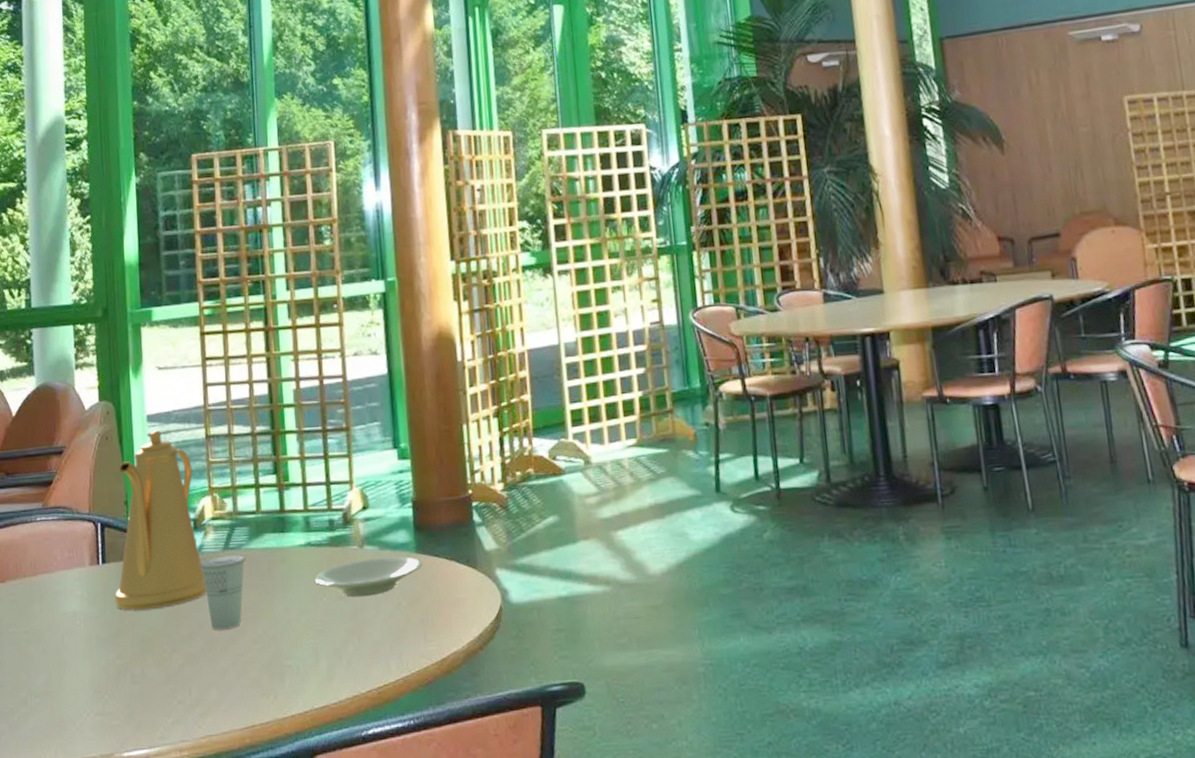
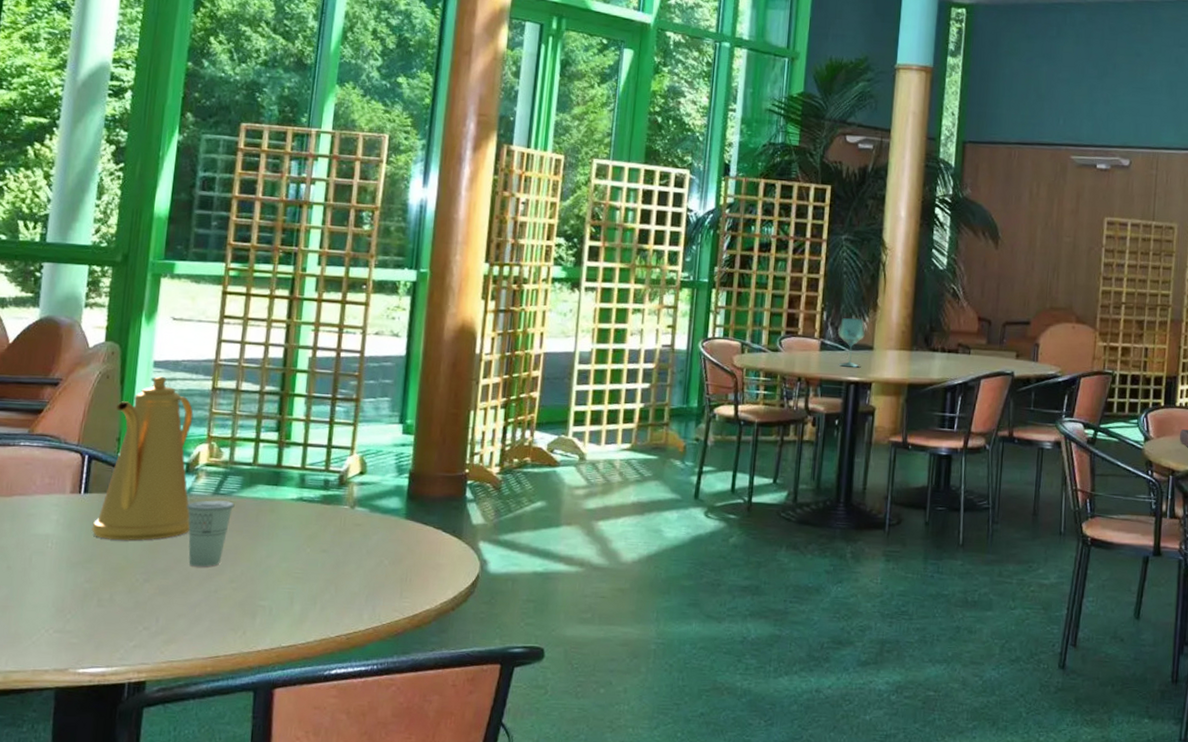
saucer: present [314,556,423,597] -> none [300,518,410,552]
wine glass: none [840,259,872,318] -> present [838,317,865,368]

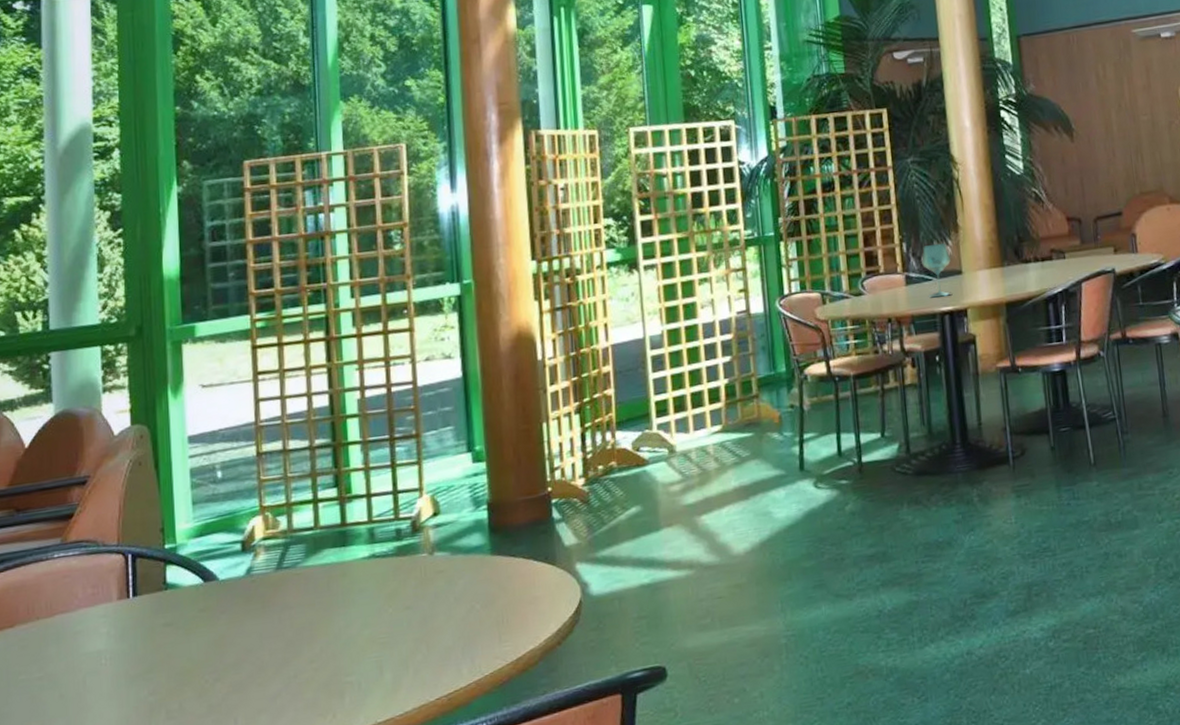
coffee pot: present [91,376,194,541] -> none [147,451,256,643]
cup: present [187,500,235,567] -> none [249,573,302,654]

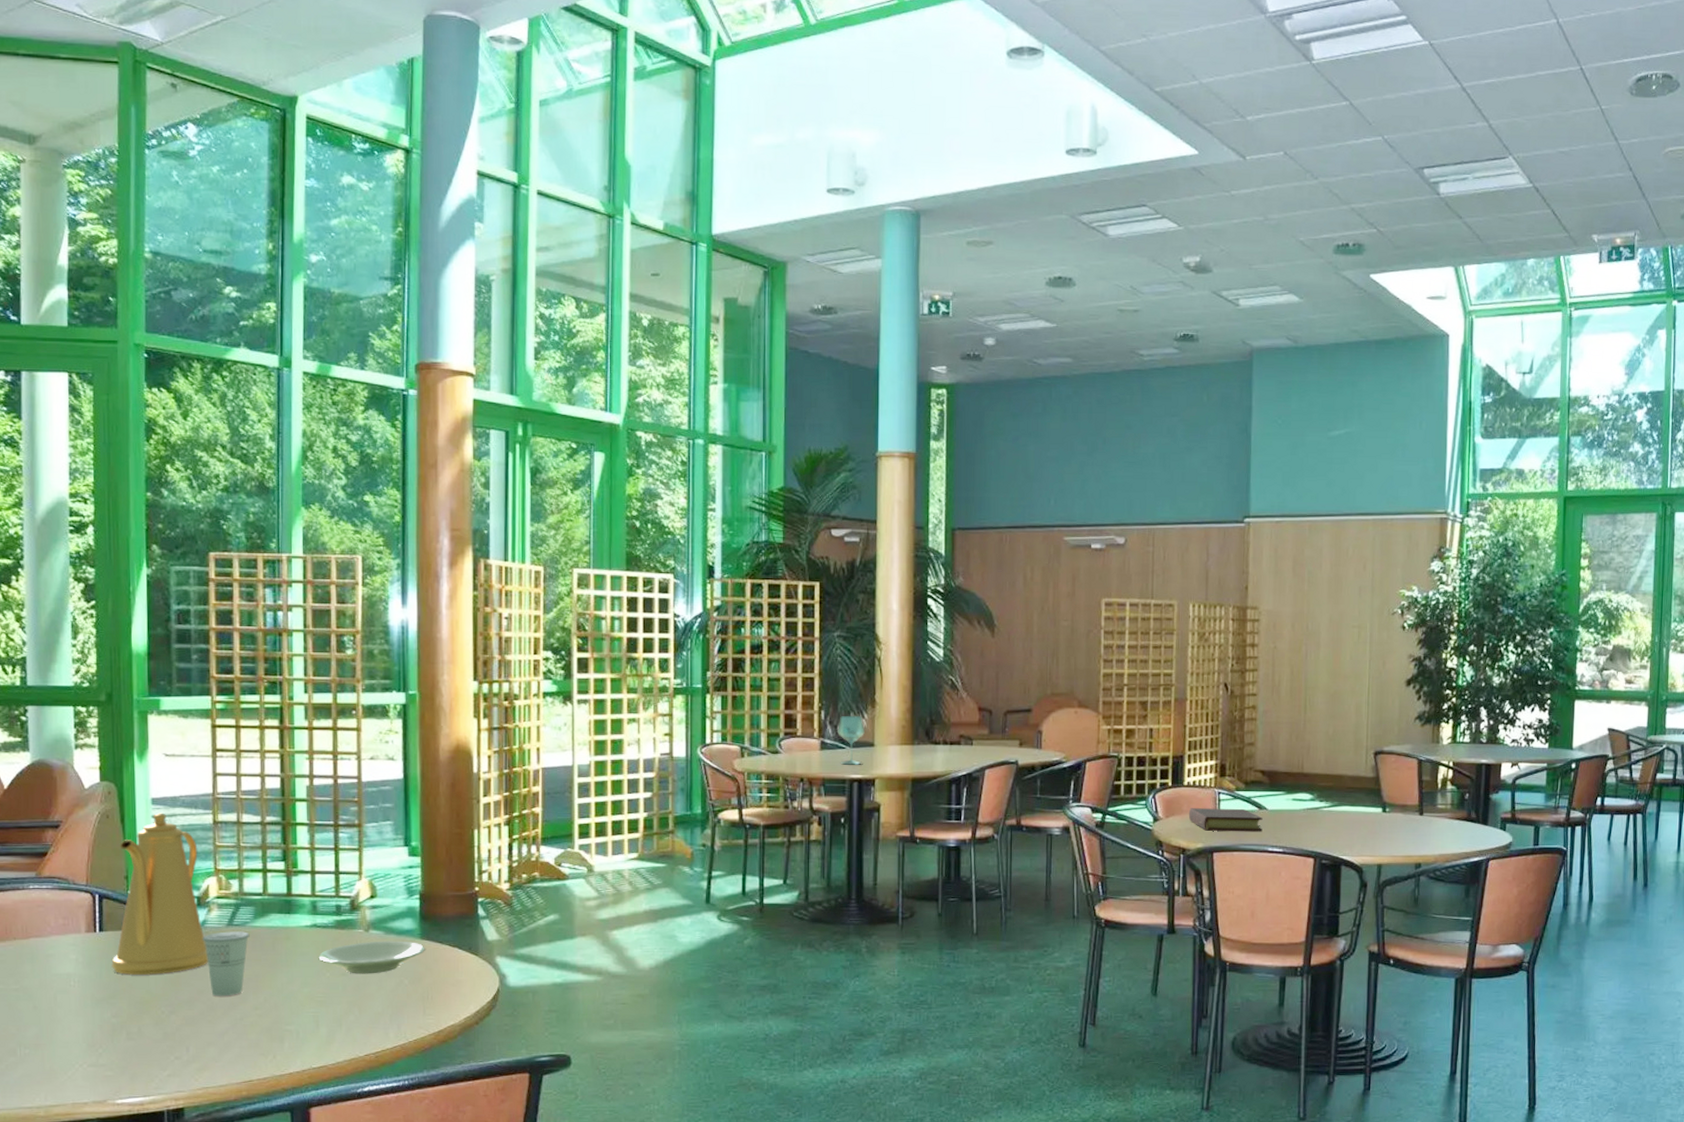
coffee pot: none [147,451,256,643] -> present [111,813,208,975]
cup: none [249,573,302,654] -> present [202,931,250,997]
saucer: none [379,559,498,606] -> present [318,941,426,974]

